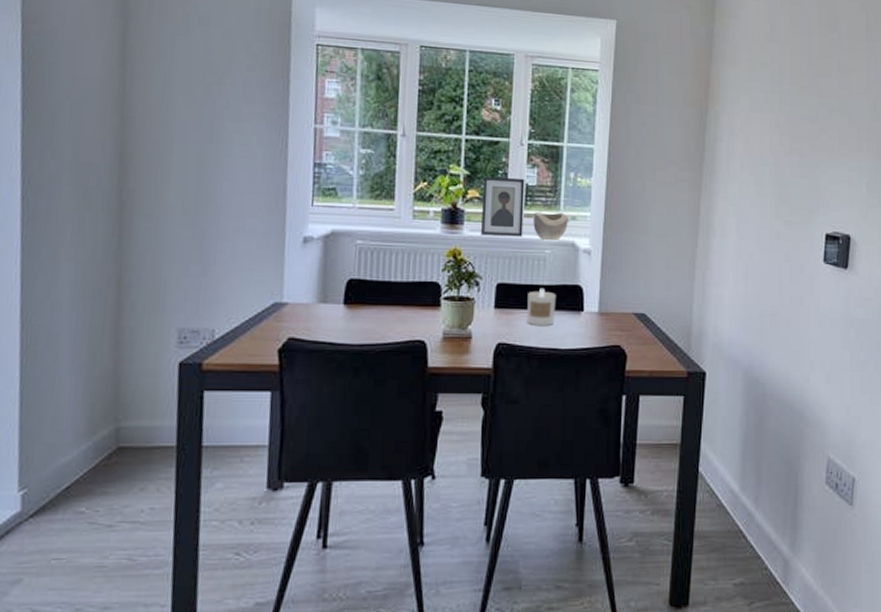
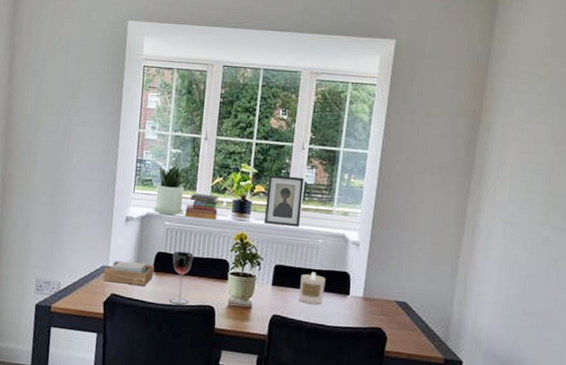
napkin holder: none [276,294,346,324] -> present [104,260,155,286]
planter: none [338,168,381,232] -> present [152,164,185,215]
wineglass: none [368,275,396,342] -> present [170,251,194,304]
books: none [382,203,424,234] -> present [185,193,219,220]
decorative bowl: present [533,212,569,241] -> none [309,207,341,232]

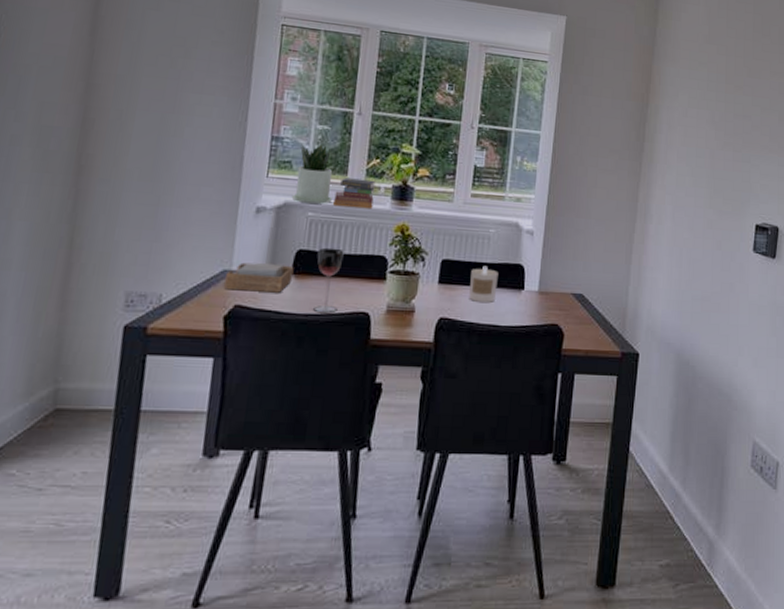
picture frame: present [264,174,304,227] -> none [429,156,474,216]

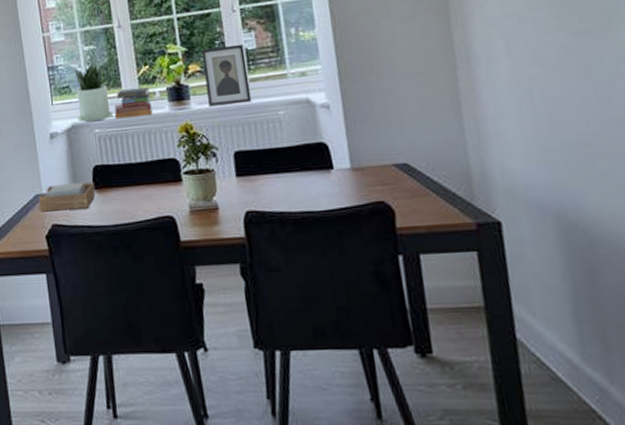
wineglass: present [313,247,344,312] -> none [111,158,143,221]
picture frame: none [429,156,474,216] -> present [201,43,252,107]
candle: present [469,265,499,303] -> none [268,150,303,190]

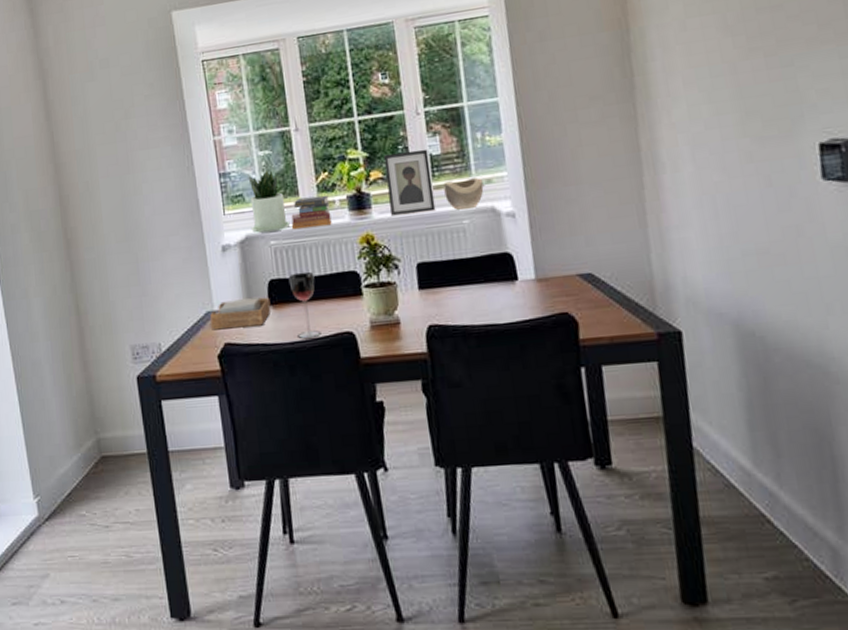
wineglass: none [111,158,143,221] -> present [288,271,321,338]
decorative bowl: none [259,71,298,102] -> present [443,178,484,210]

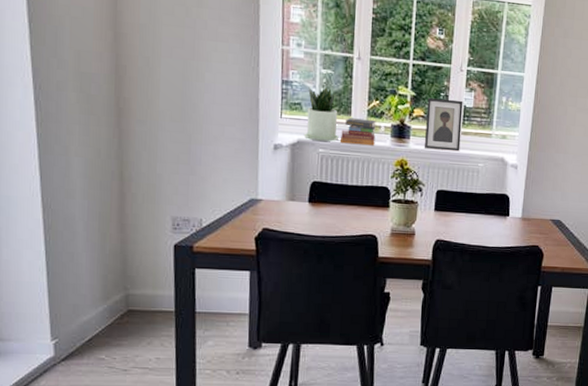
napkin holder: present [210,297,272,330] -> none [253,192,310,218]
wineglass: present [288,271,321,338] -> none [329,179,352,235]
decorative bowl: present [443,178,484,210] -> none [469,131,500,156]

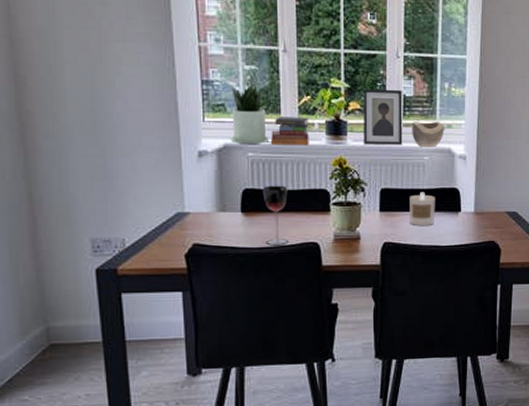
wineglass: none [329,179,352,235] -> present [262,185,289,245]
candle: none [461,195,487,228] -> present [409,192,435,227]
decorative bowl: none [469,131,500,156] -> present [412,122,444,148]

